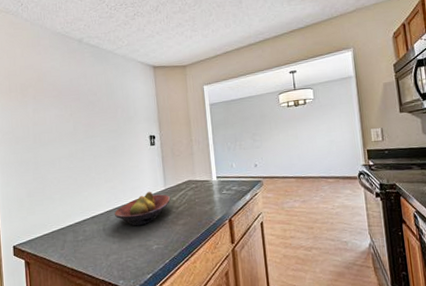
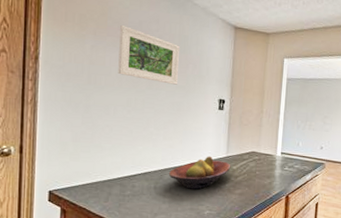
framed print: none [55,85,110,130] -> present [118,24,179,85]

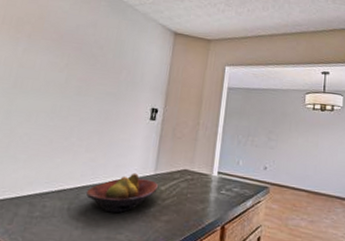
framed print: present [118,24,179,85] -> none [47,28,115,91]

